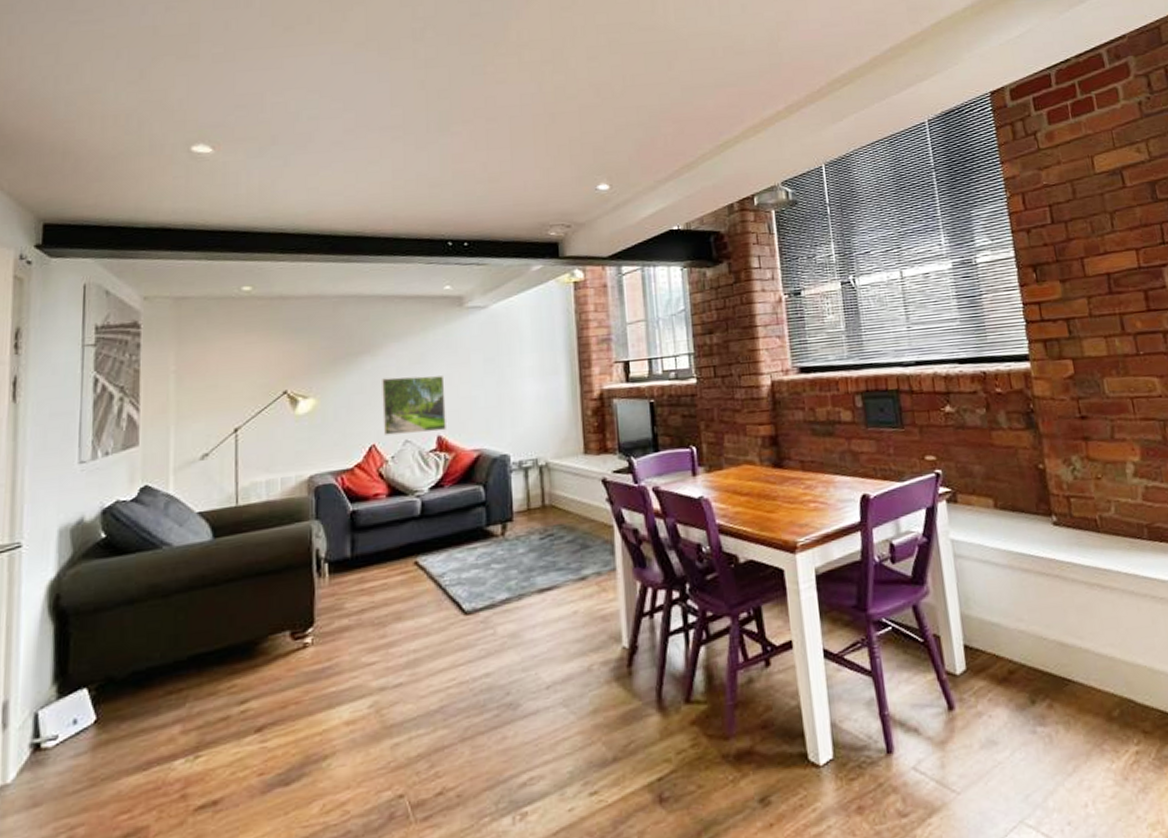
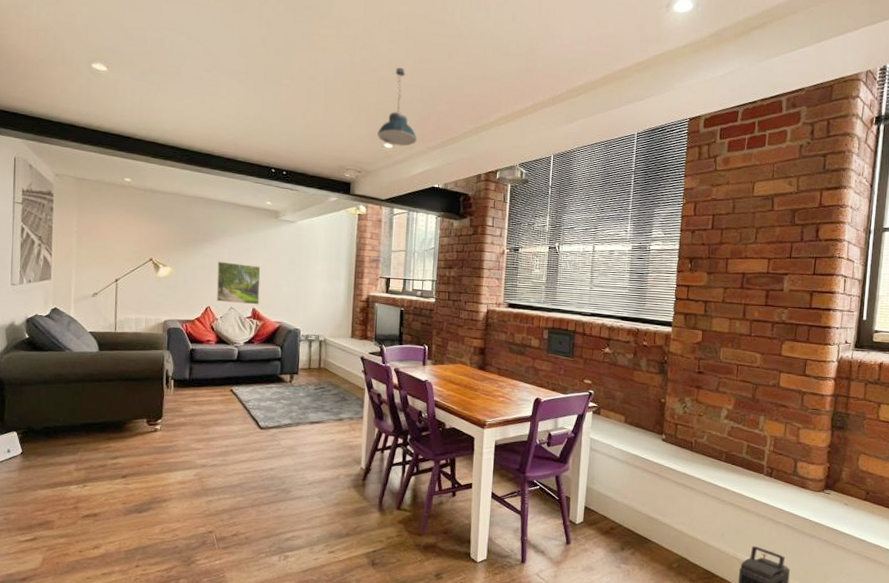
pendant light: none [587,88,641,186] -> present [377,67,417,146]

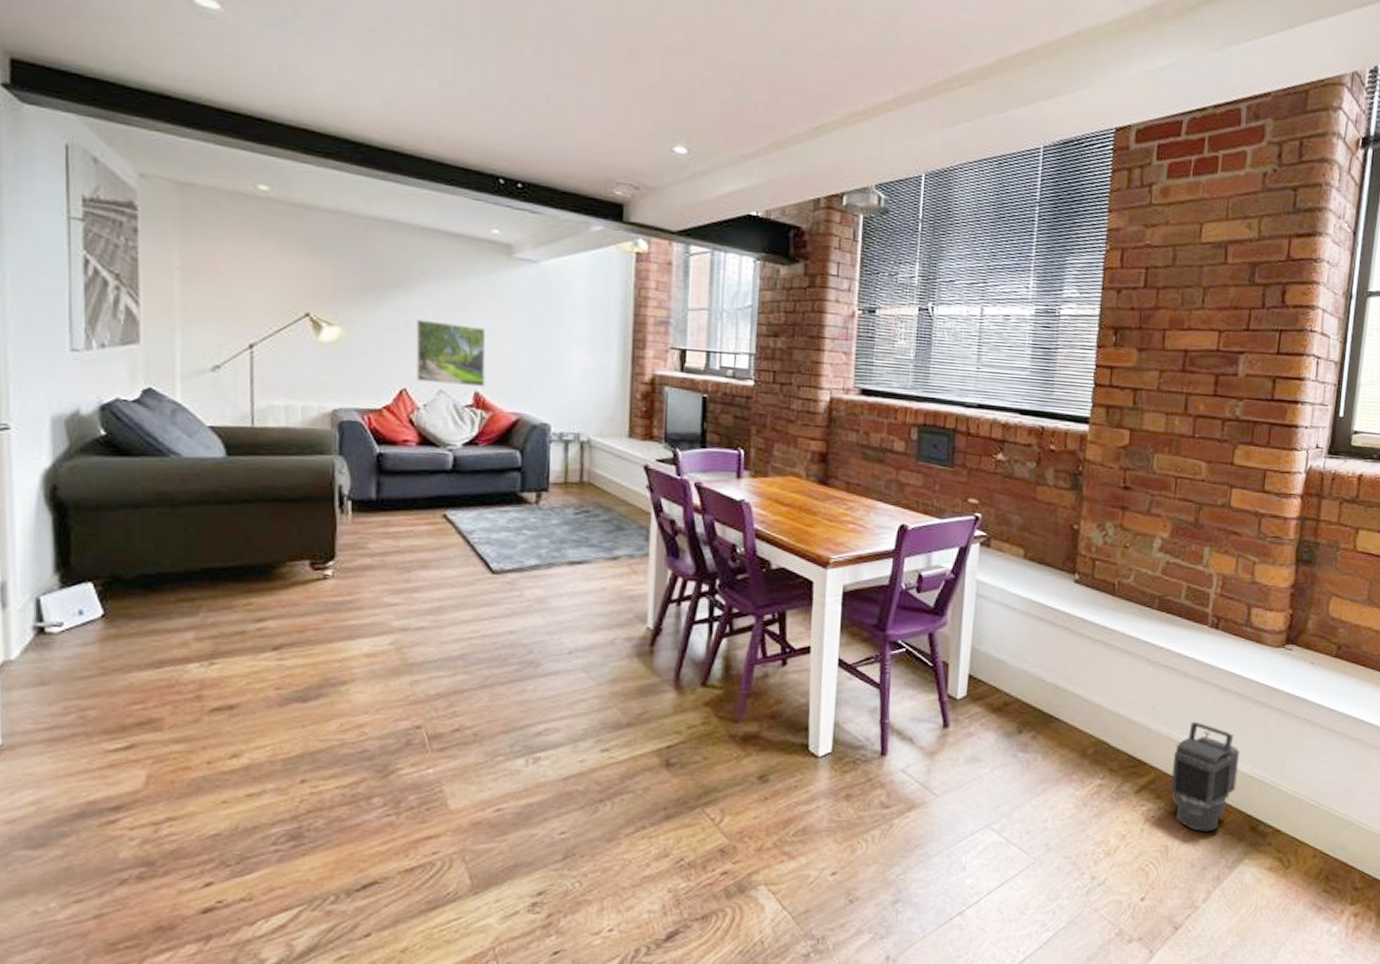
pendant light: present [377,67,417,146] -> none [663,30,724,152]

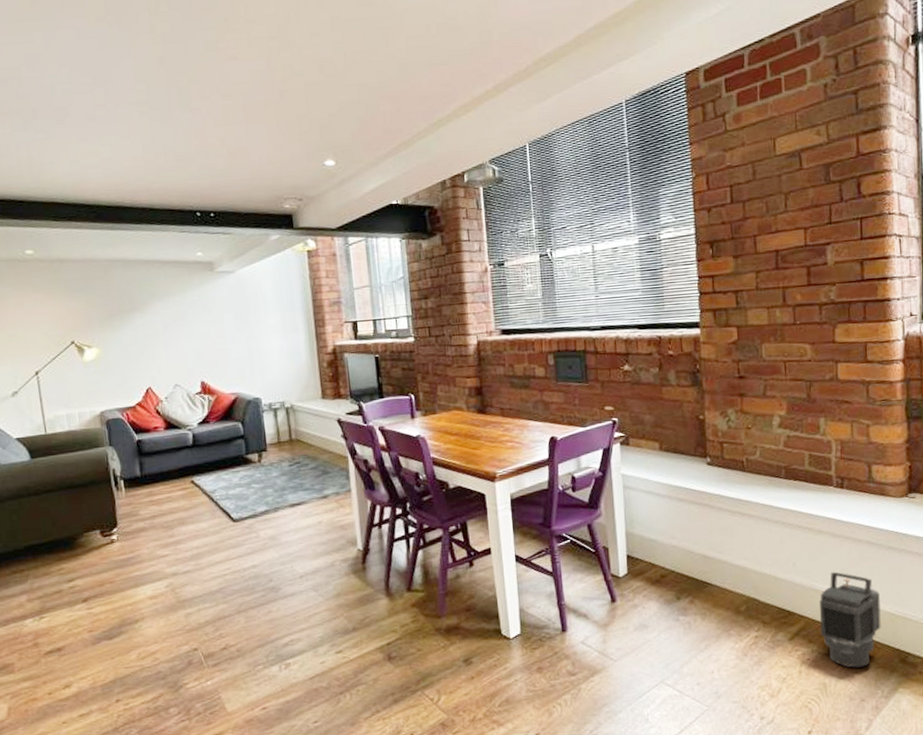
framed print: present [416,319,486,388] -> none [151,330,208,380]

